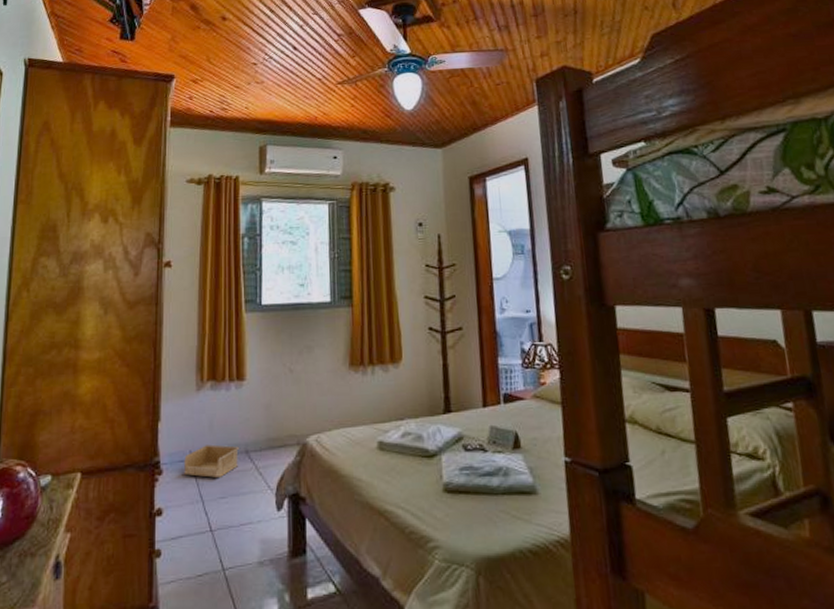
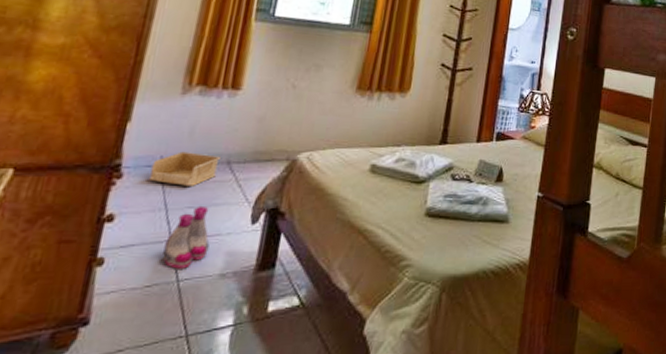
boots: none [207,495,244,558] -> present [163,205,210,269]

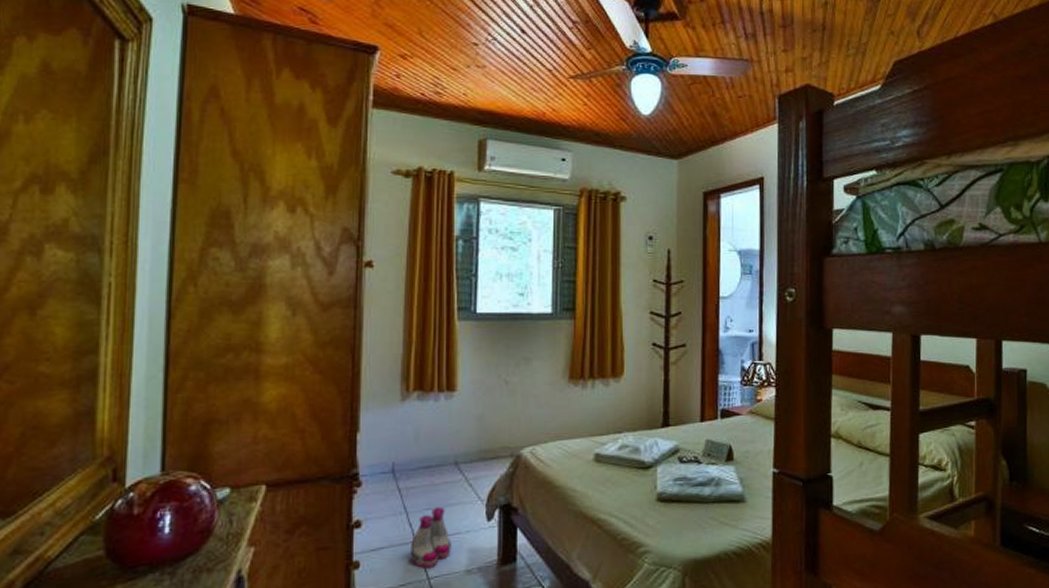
storage bin: present [149,151,221,186] -> none [386,456,448,489]

